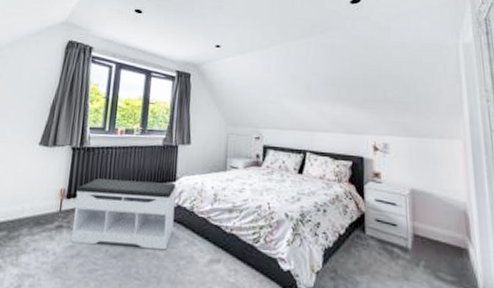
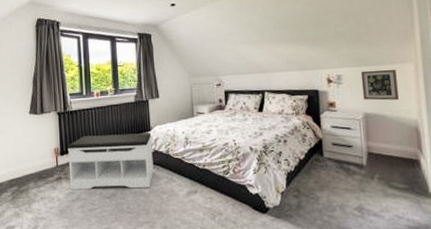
picture frame: none [408,142,447,178] -> present [360,69,399,101]

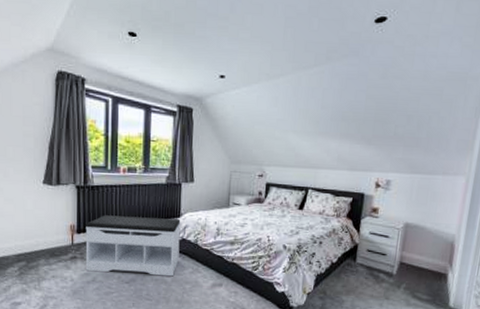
picture frame: present [360,69,399,101] -> none [408,178,447,213]

